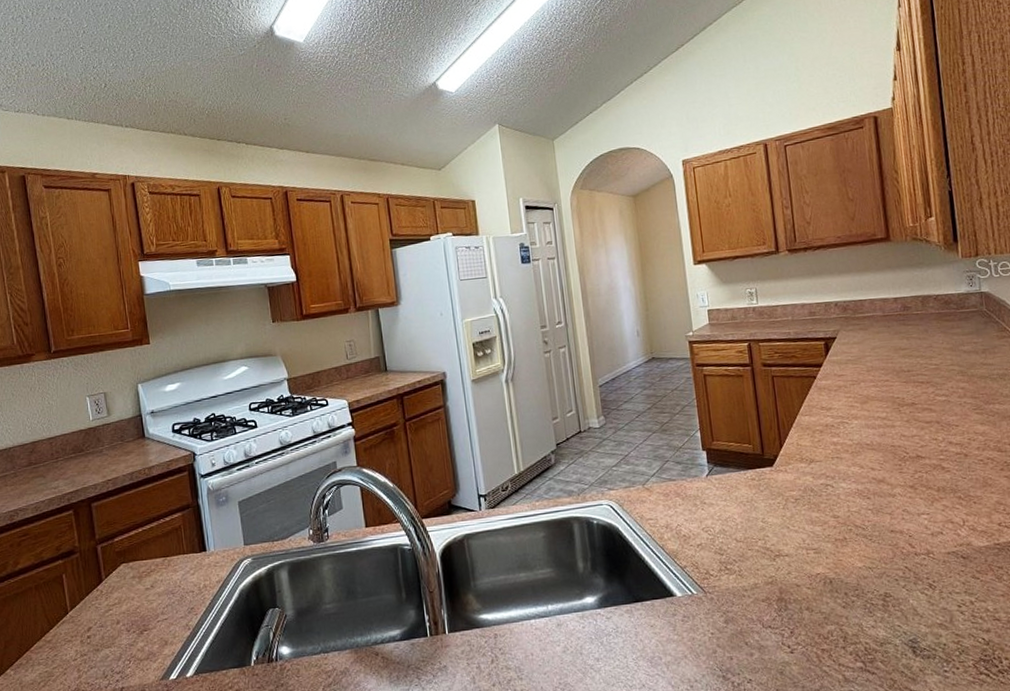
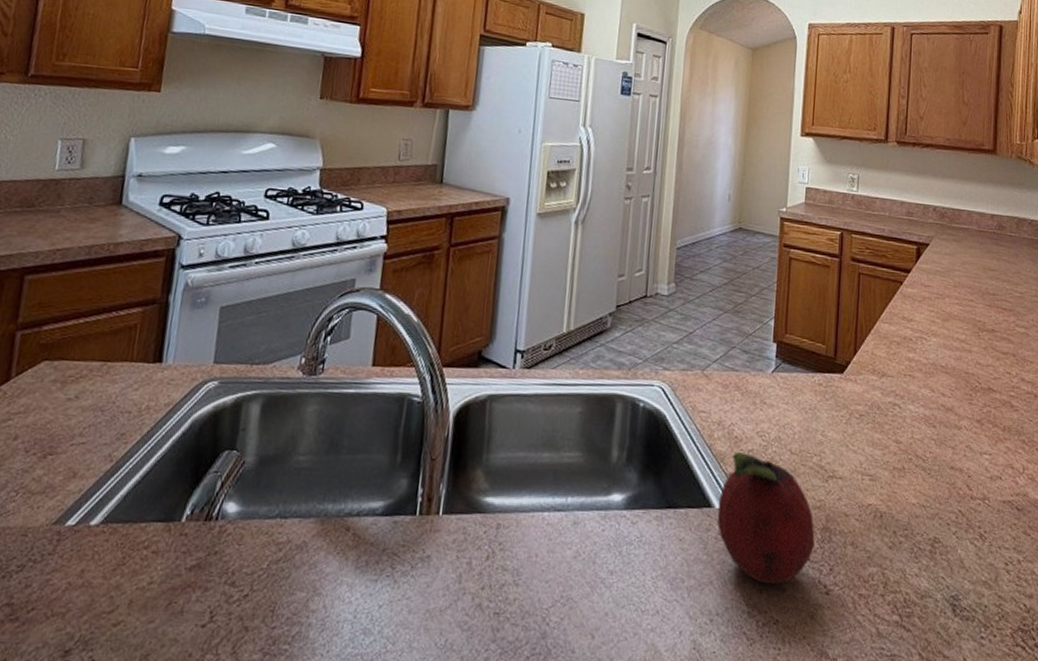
fruit: none [679,547,773,652] -> present [717,452,815,585]

